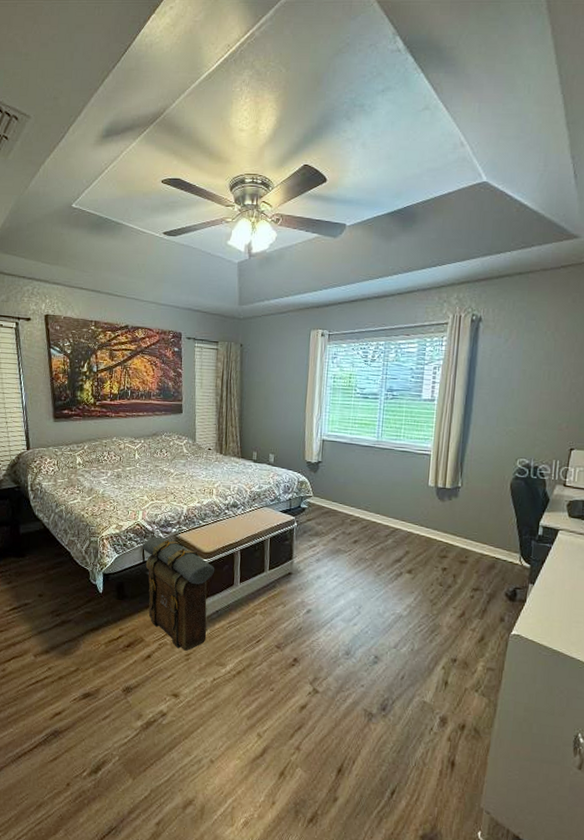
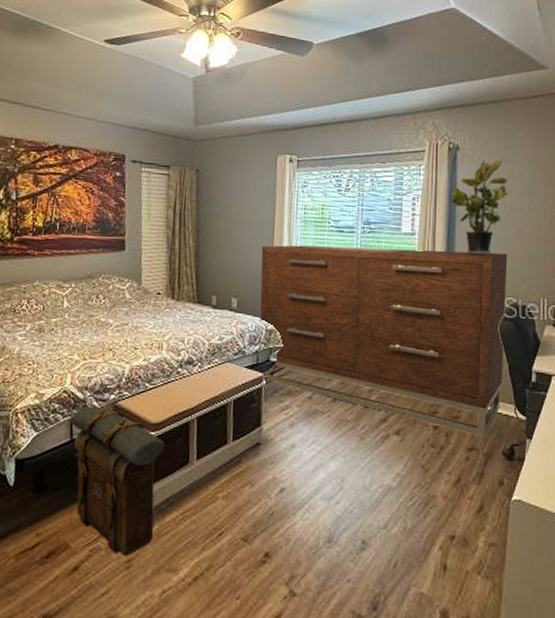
dresser: none [292,409,524,580] -> present [259,245,508,438]
potted plant: none [471,330,529,421] -> present [451,160,508,256]

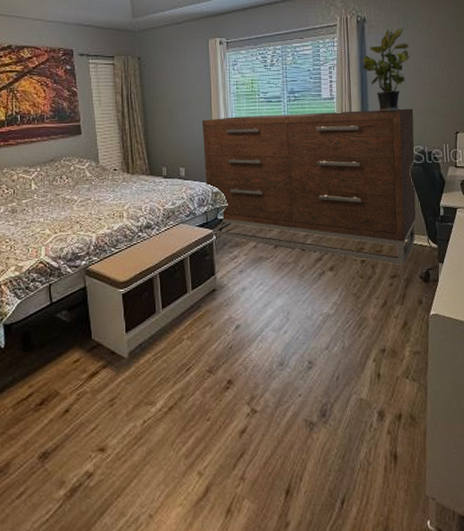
backpack: present [70,406,165,556] -> none [48,272,134,396]

